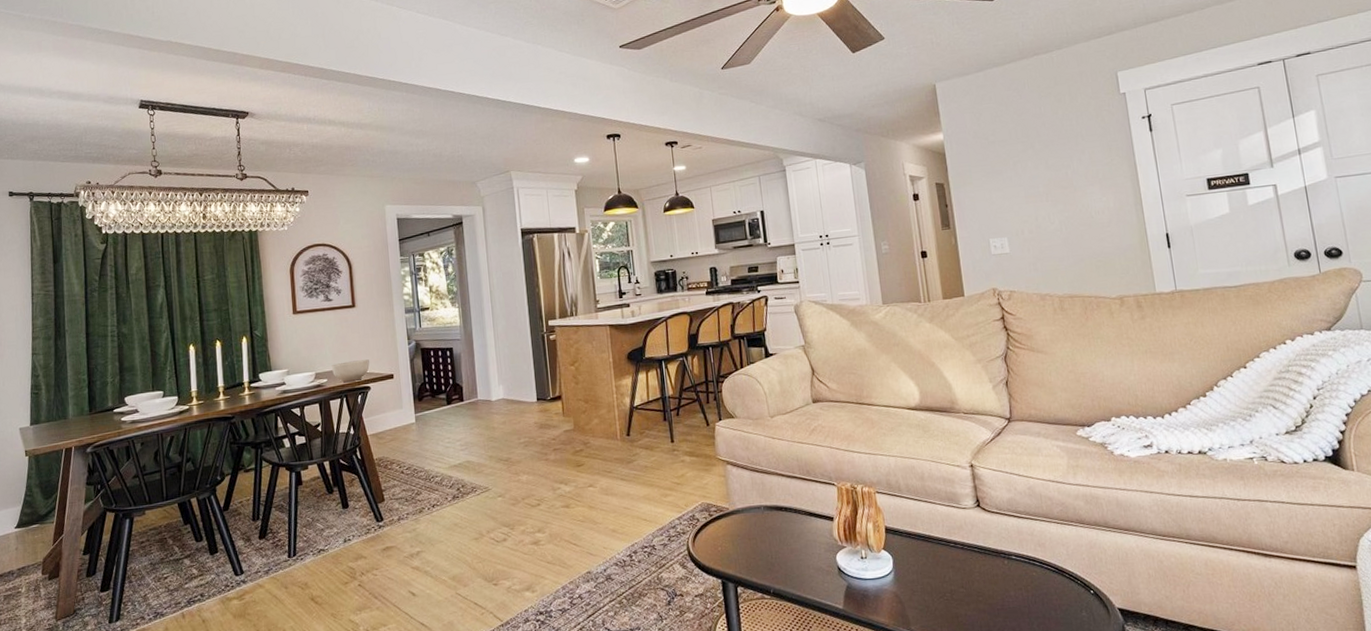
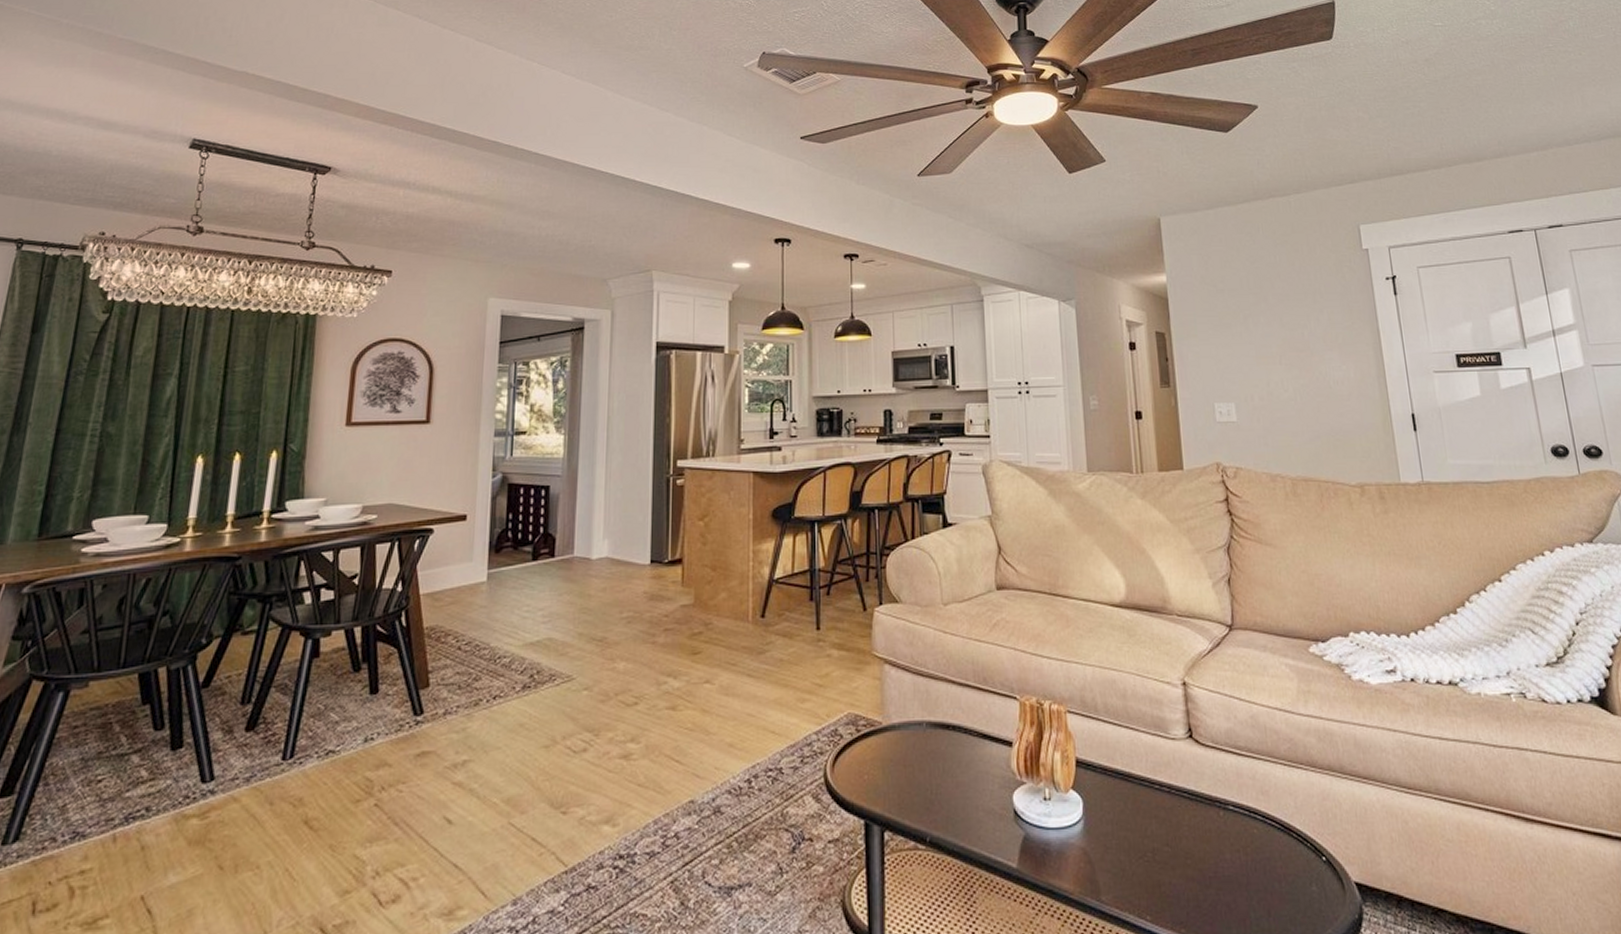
bowl: present [331,359,370,382] -> none [385,493,437,520]

